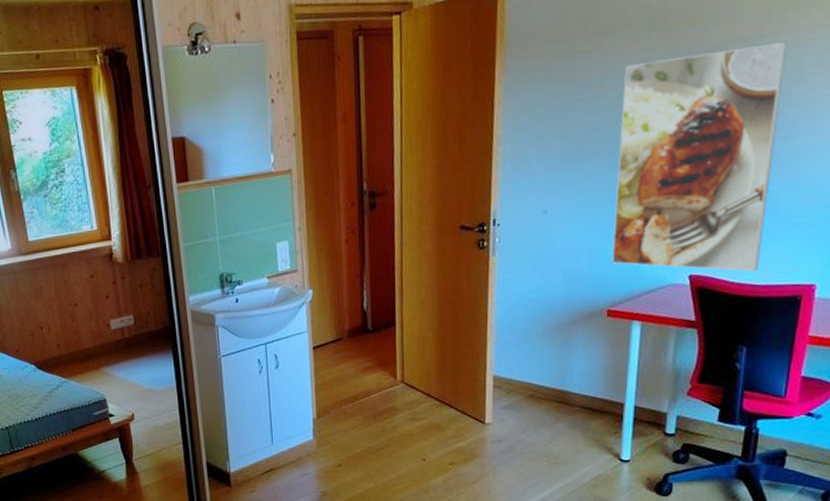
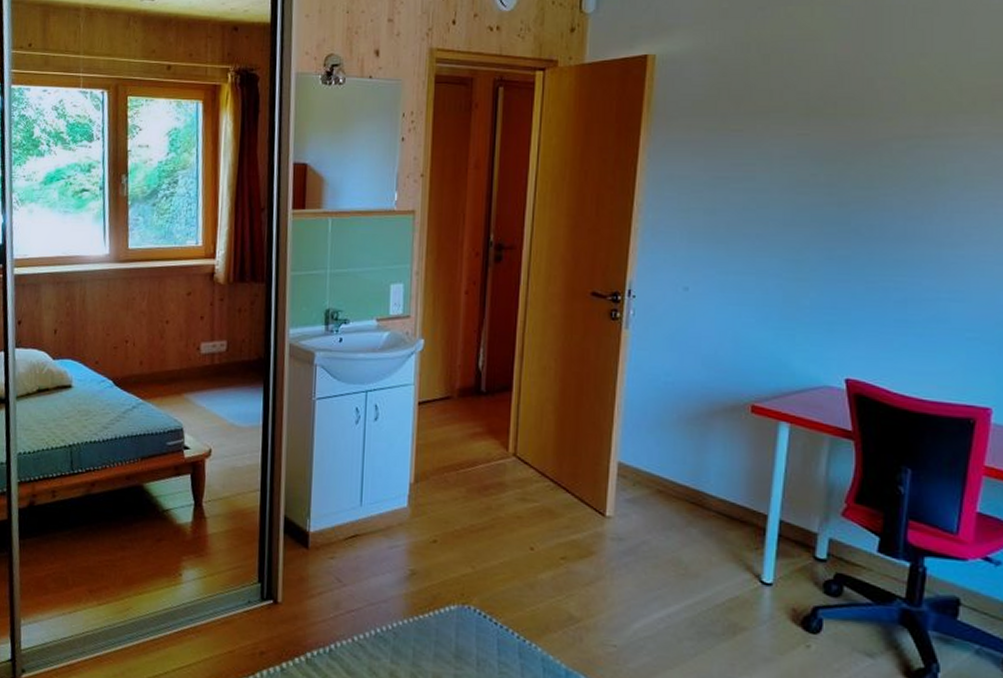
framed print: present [611,41,788,272] -> none [758,145,956,385]

